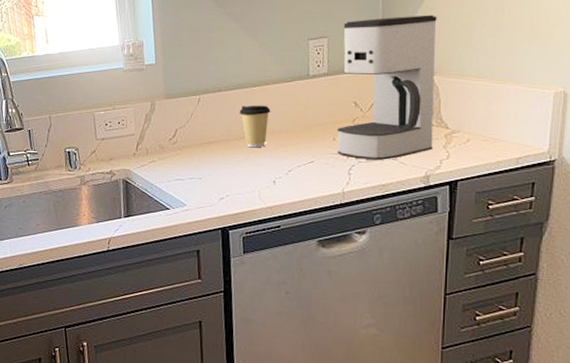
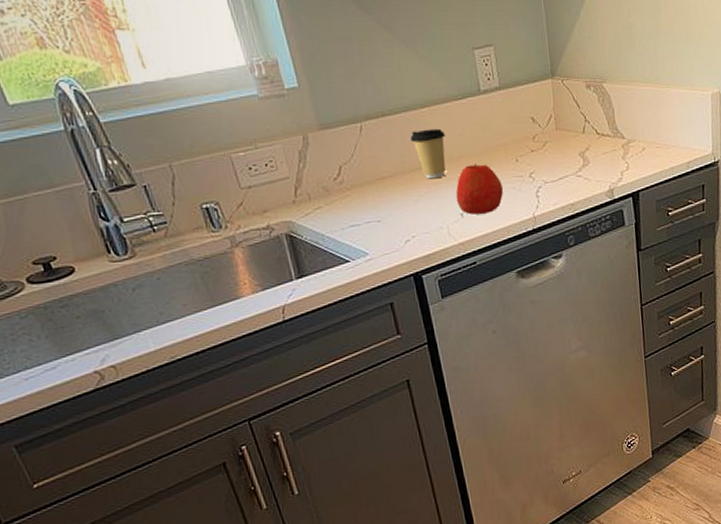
apple: none [271,138,318,184] -> present [455,163,504,215]
coffee maker: present [337,15,437,160] -> none [508,16,613,179]

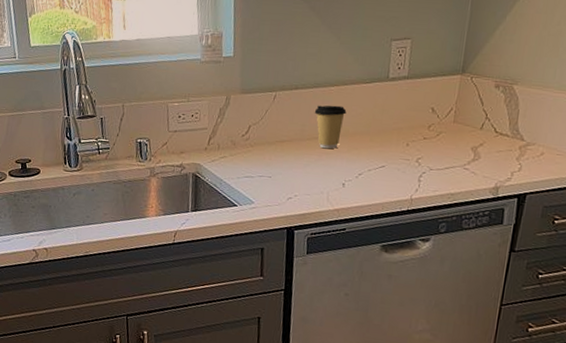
apple: present [455,163,504,215] -> none [341,141,389,188]

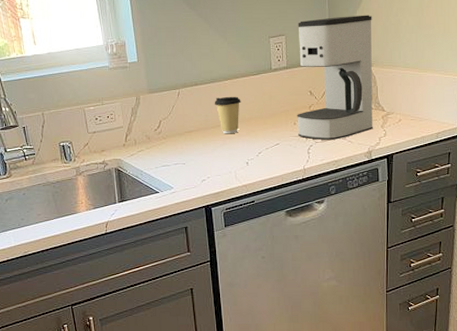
coffee maker: none [410,21,526,169] -> present [297,15,373,140]

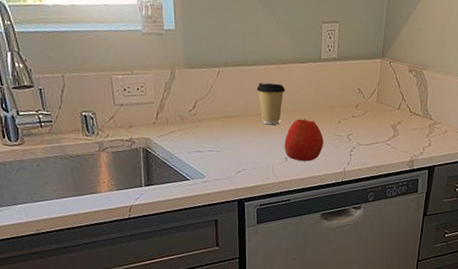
apple: none [244,124,282,164] -> present [284,118,324,162]
coffee maker: present [297,15,373,140] -> none [342,8,432,144]

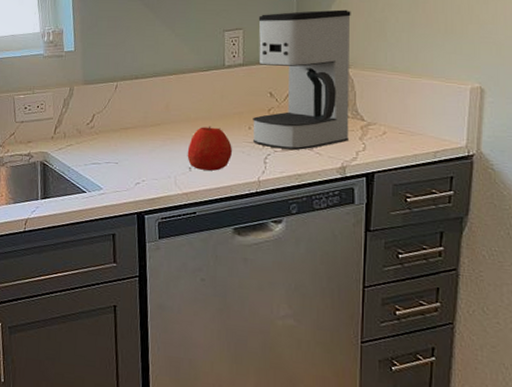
coffee cup: present [256,82,286,125] -> none [155,92,187,135]
coffee maker: none [342,8,432,144] -> present [253,9,351,150]

